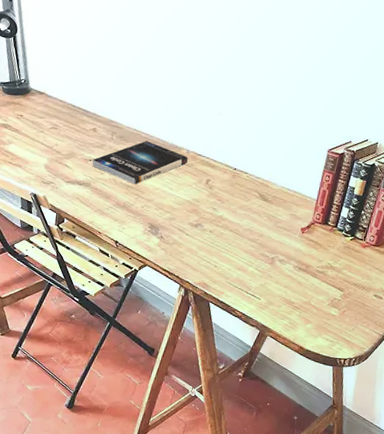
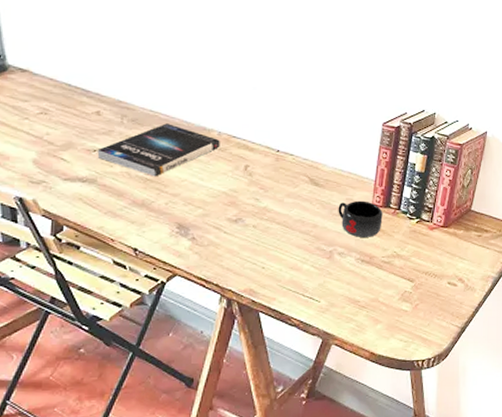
mug: none [282,216,321,249] -> present [338,200,383,237]

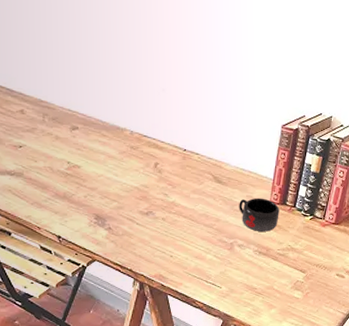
book: present [97,123,220,177] -> none [23,122,132,172]

